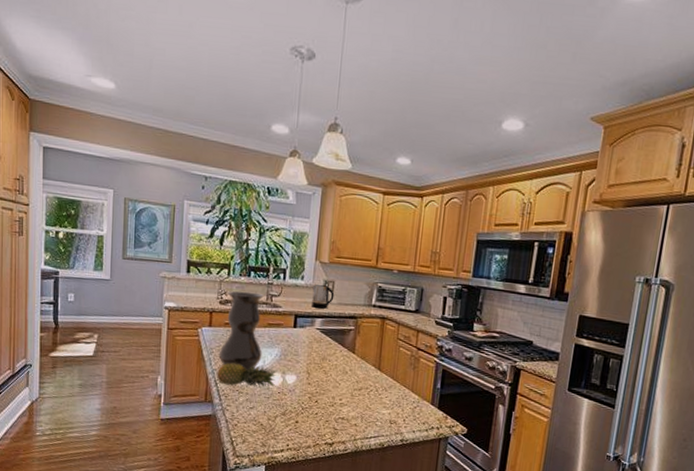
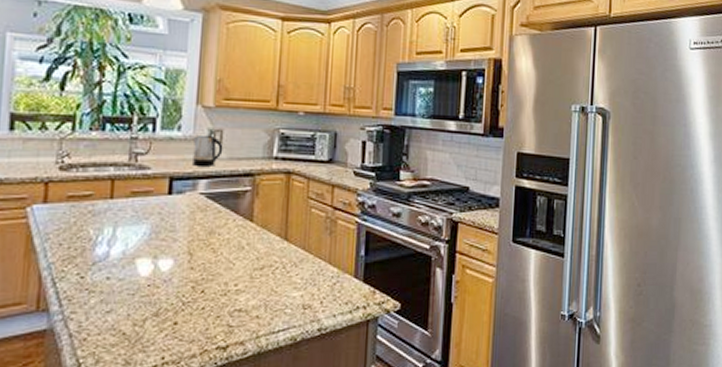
fruit: present [217,363,277,390] -> none [55,251,146,284]
vase: present [218,291,265,372] -> none [58,150,127,261]

